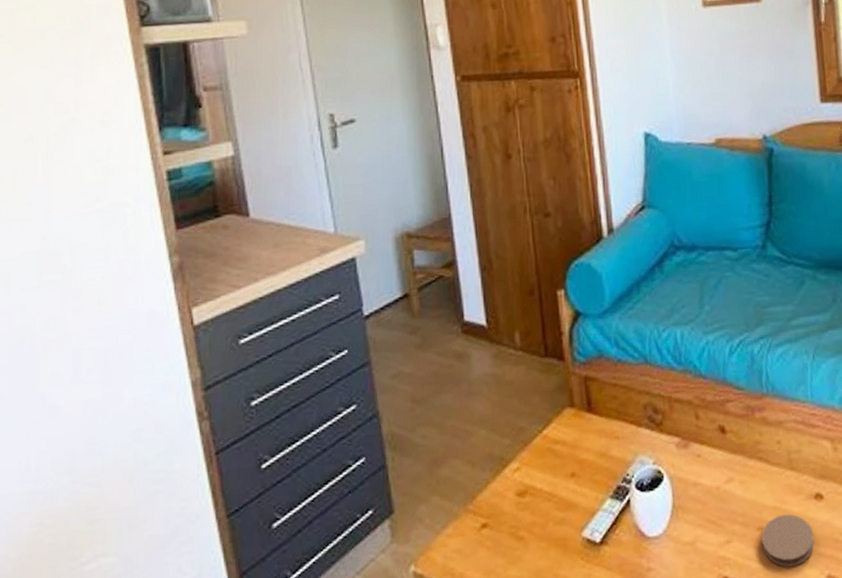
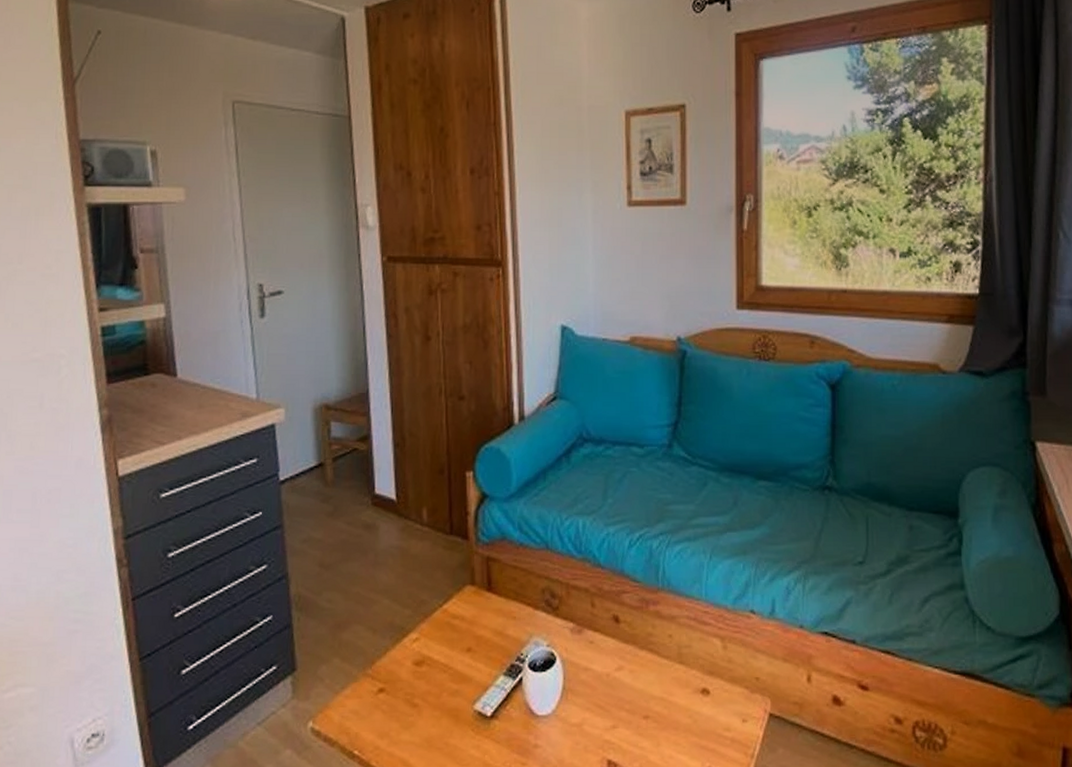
coaster: present [761,514,815,567] -> none [647,705,698,756]

